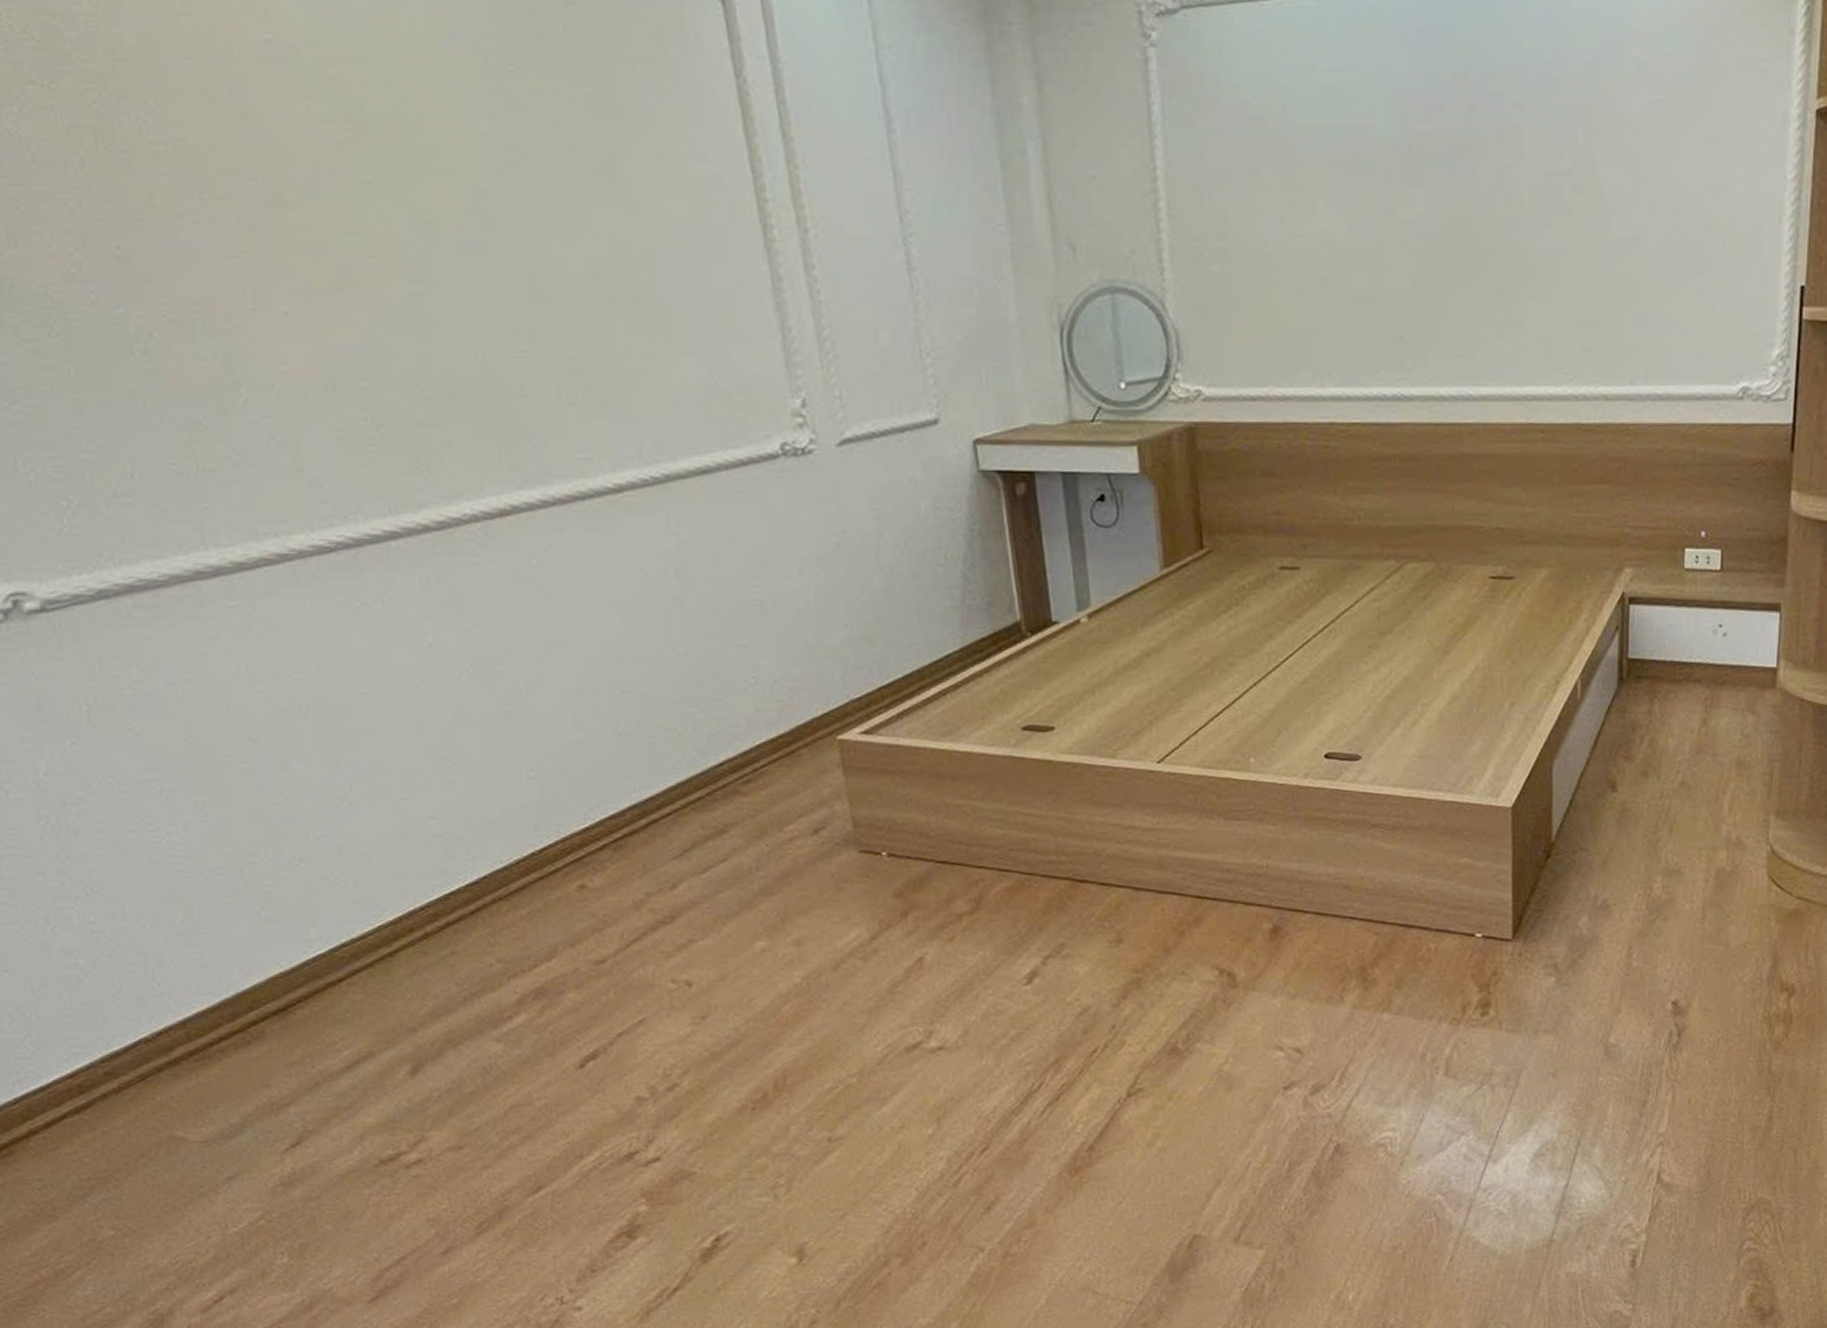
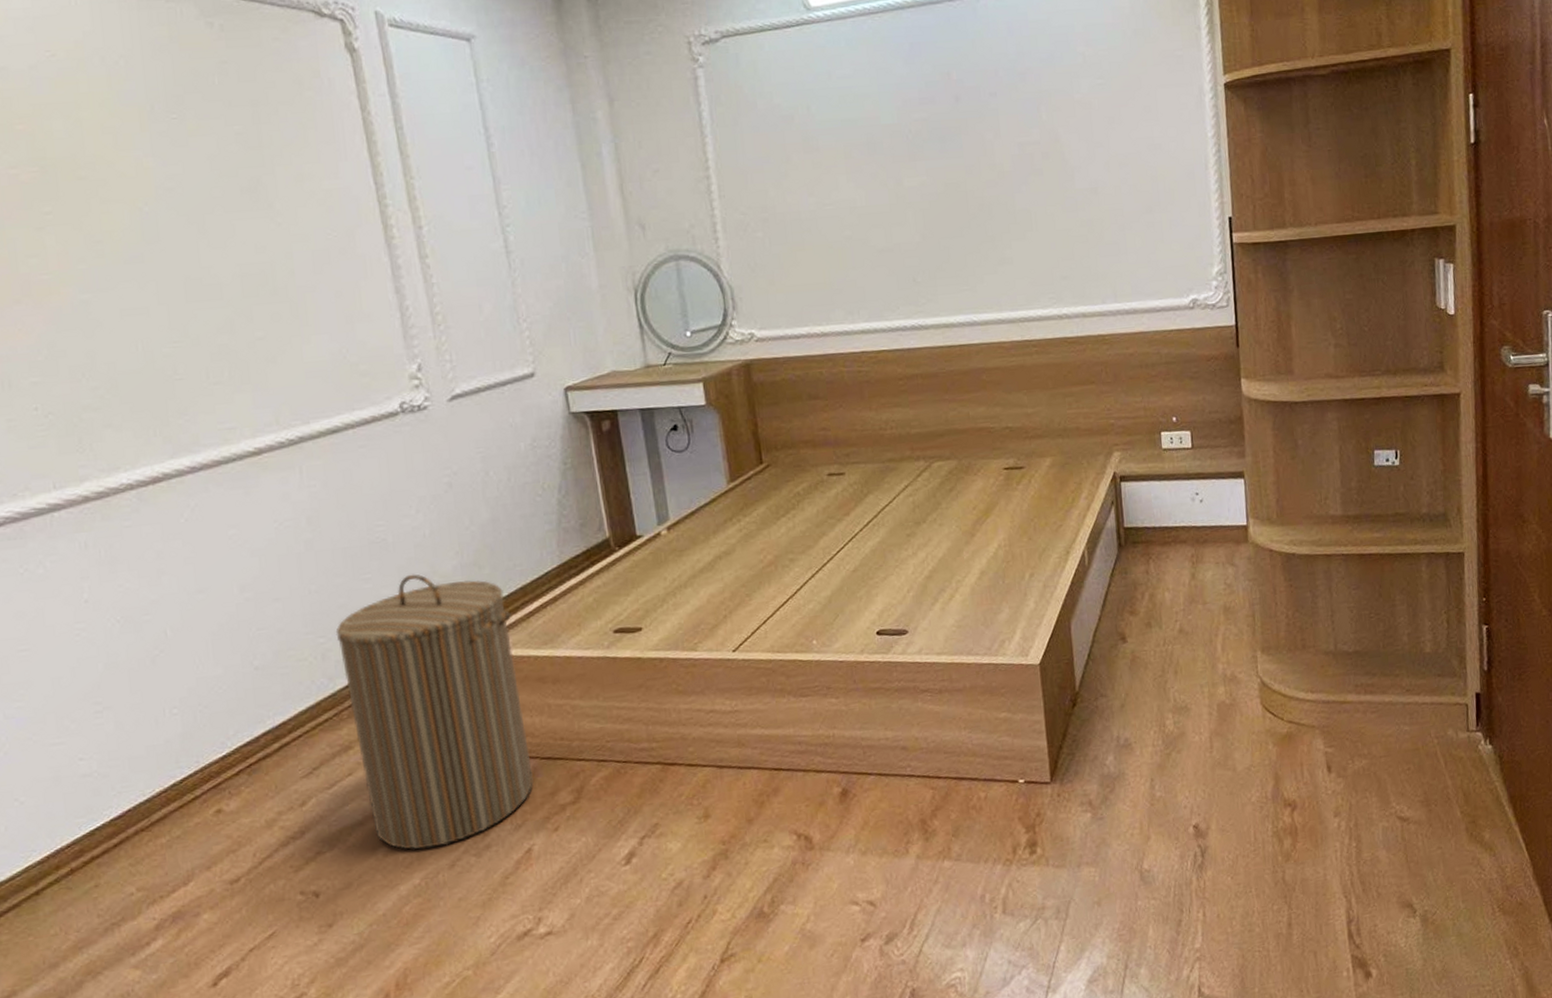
laundry hamper: none [708,644,927,947] -> present [335,574,534,850]

